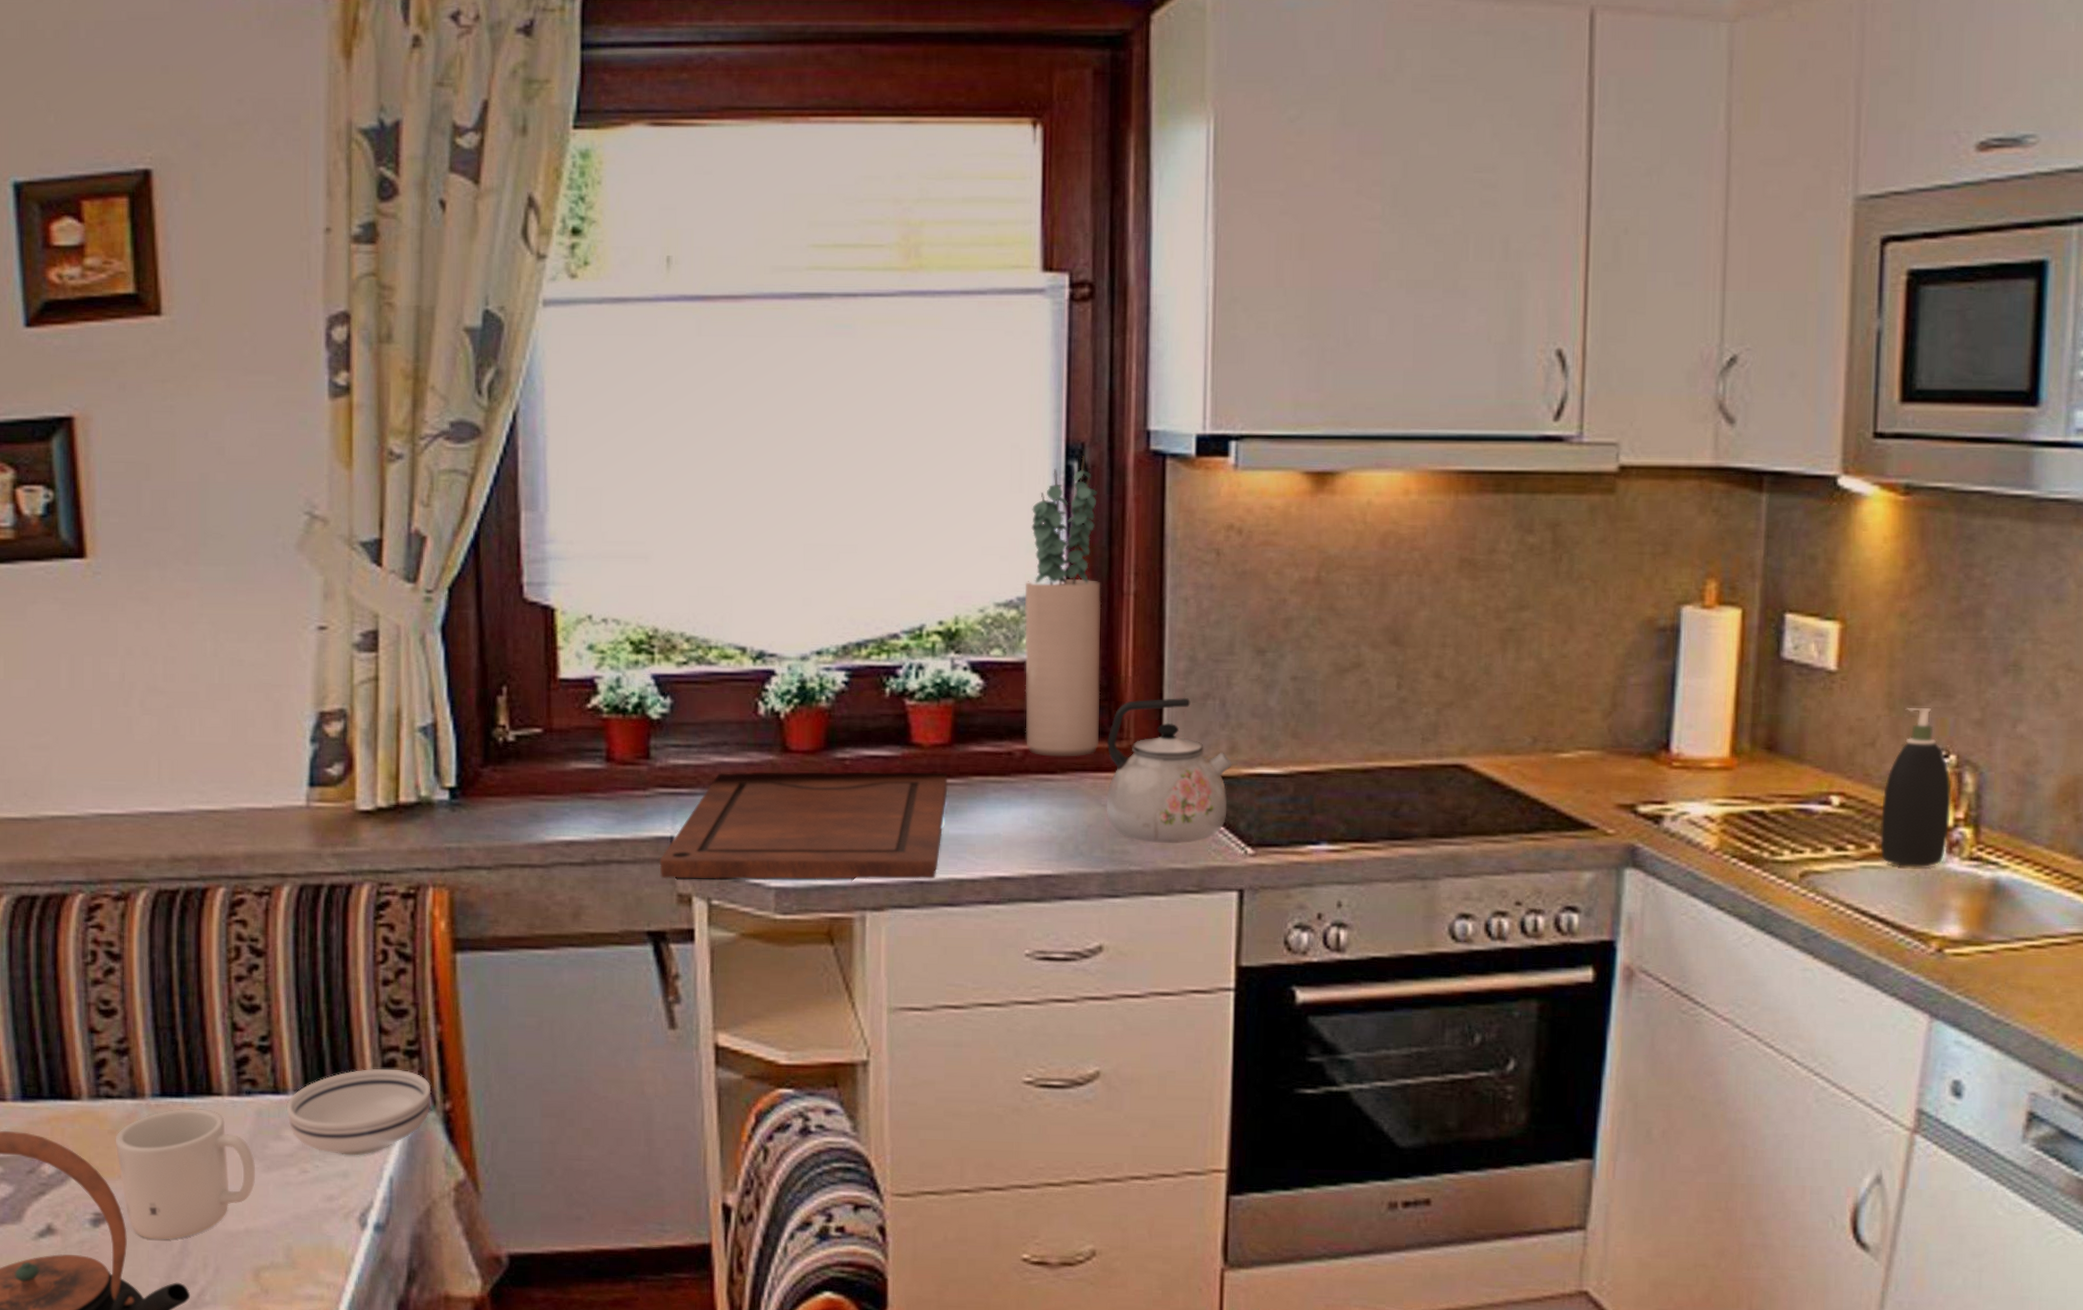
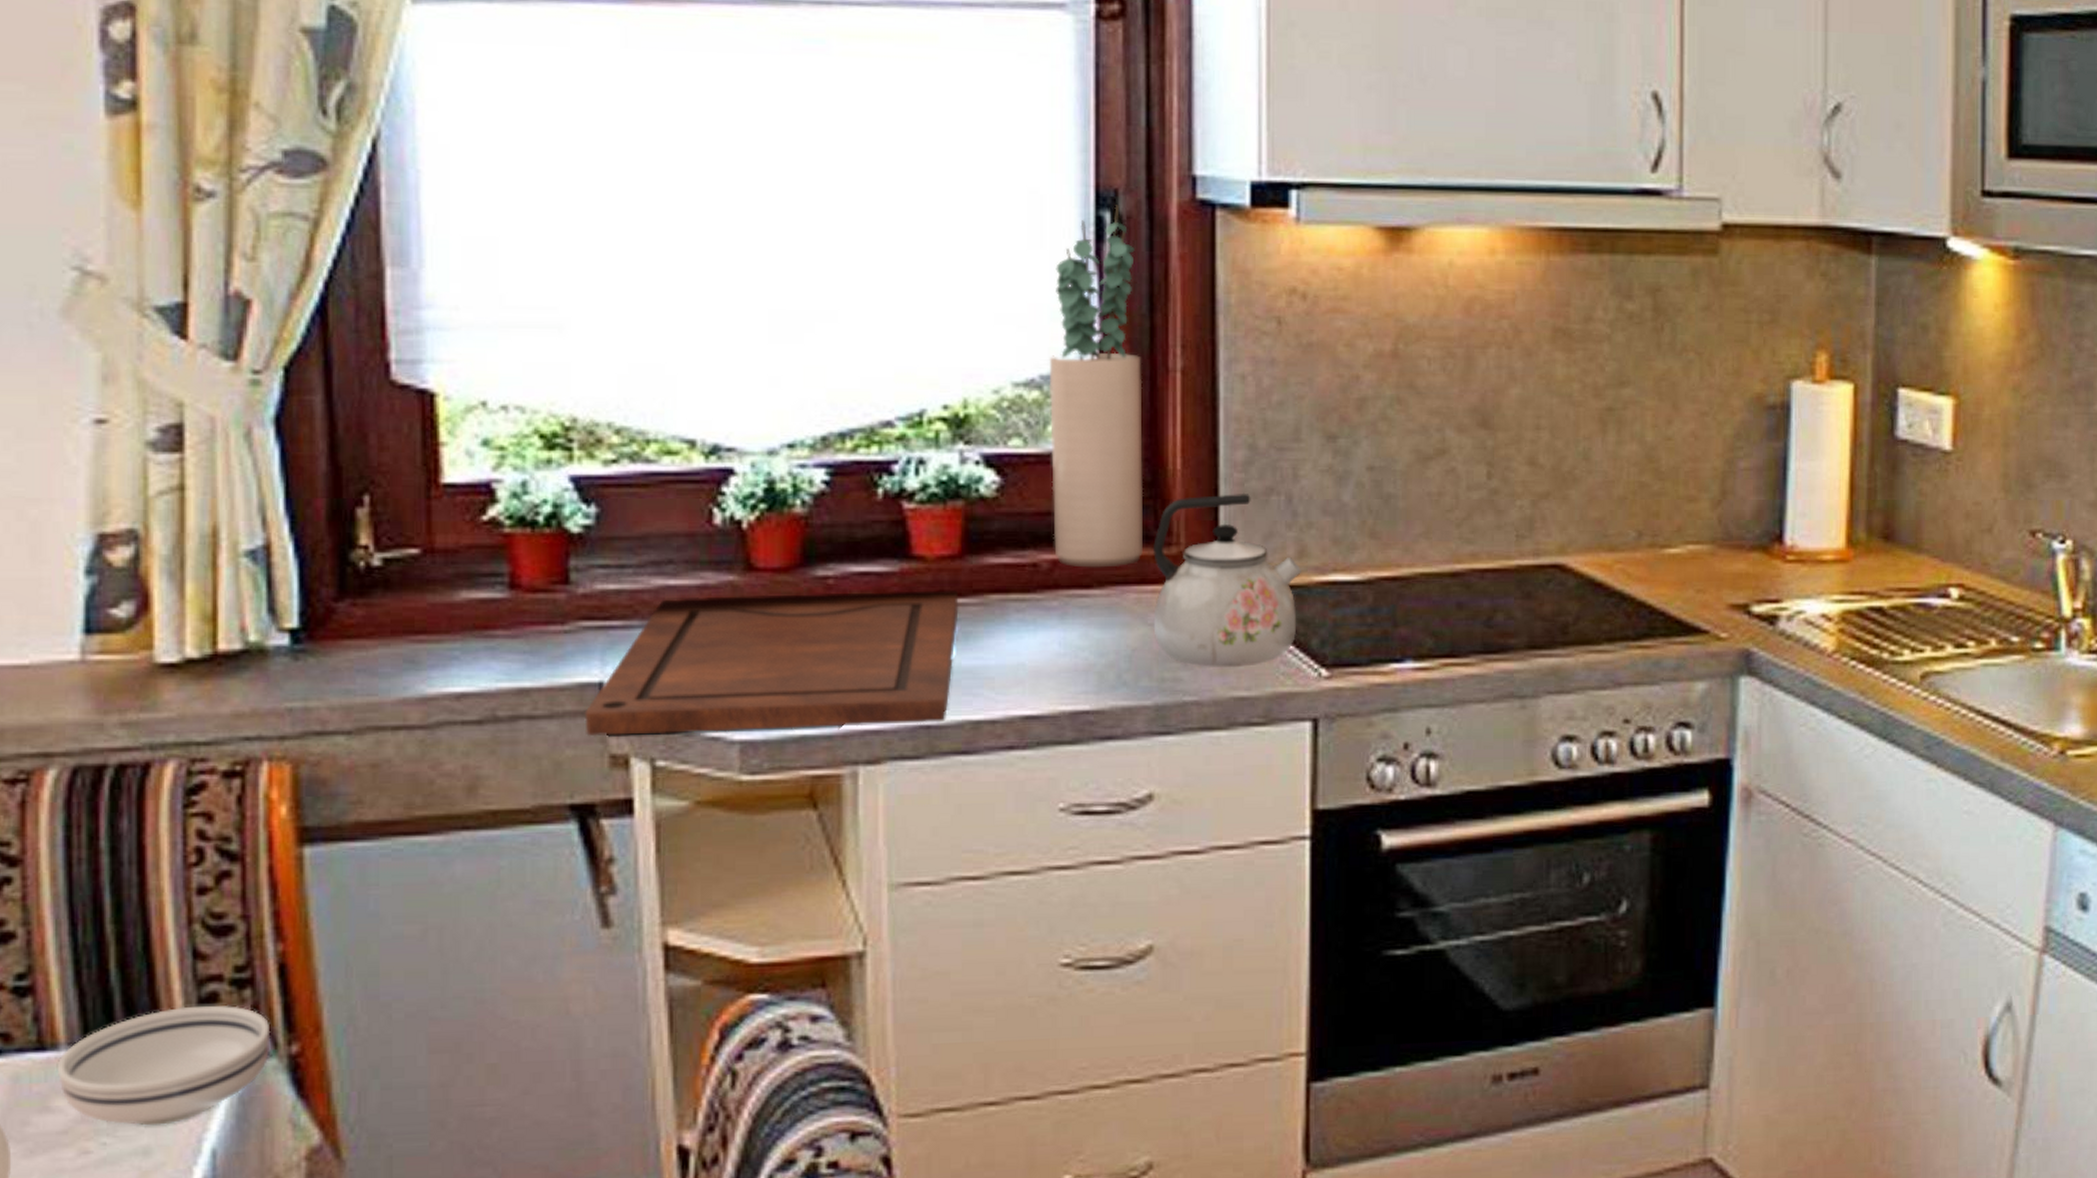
soap dispenser: present [1880,708,1952,867] -> none [2000,490,2070,663]

